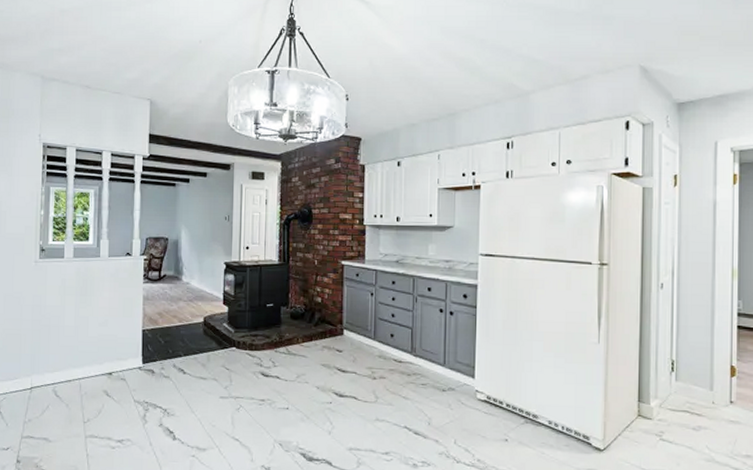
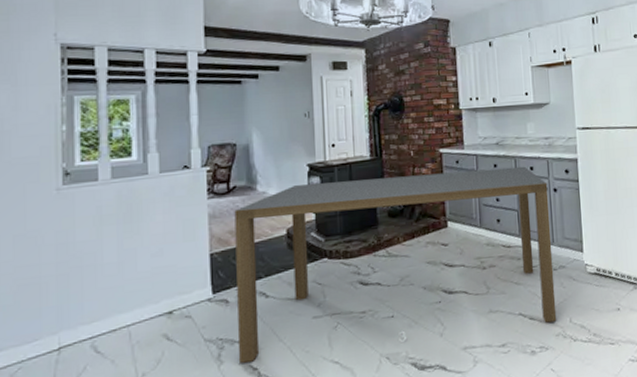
dining table: none [159,280,444,440] -> present [234,166,557,363]

